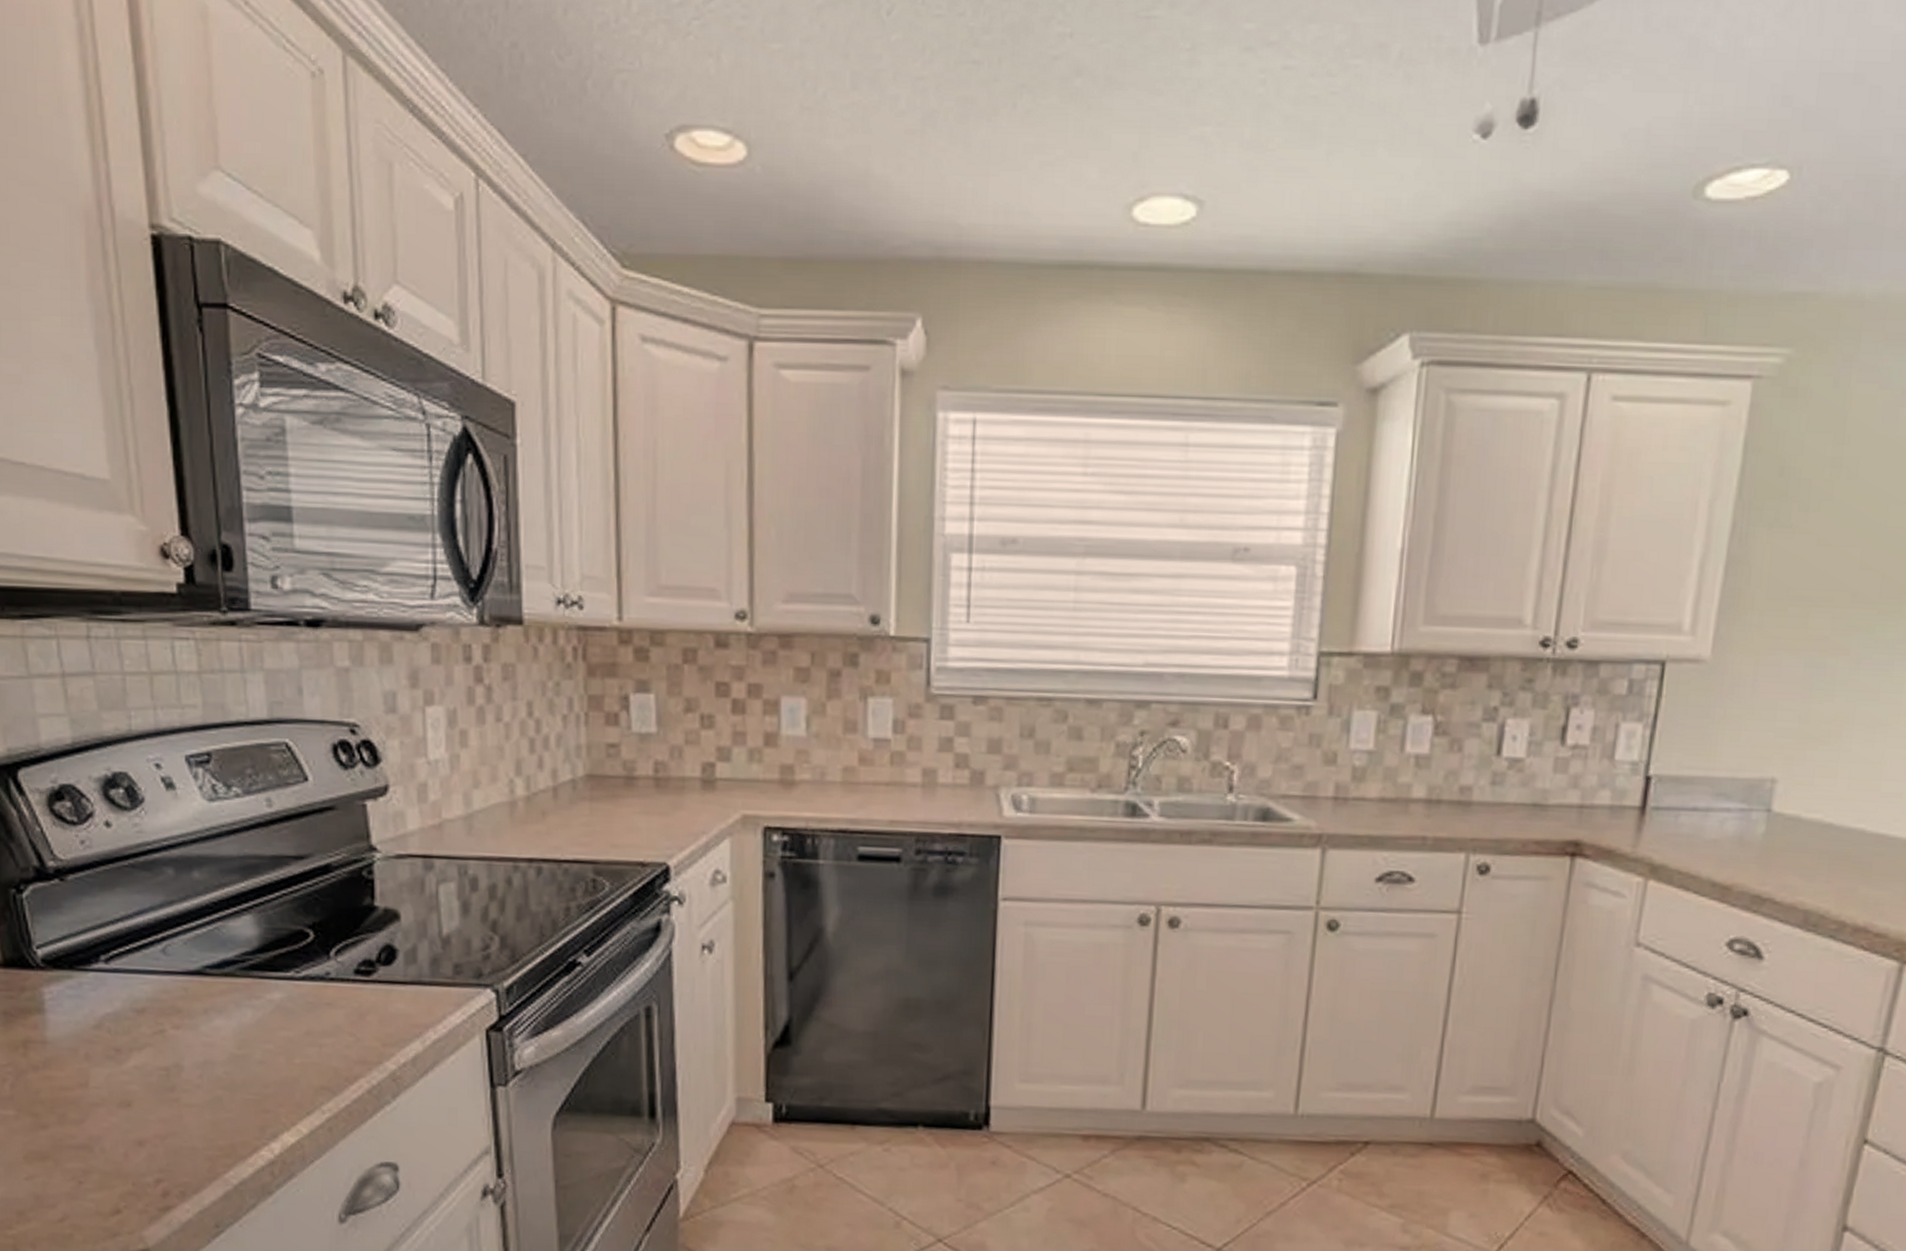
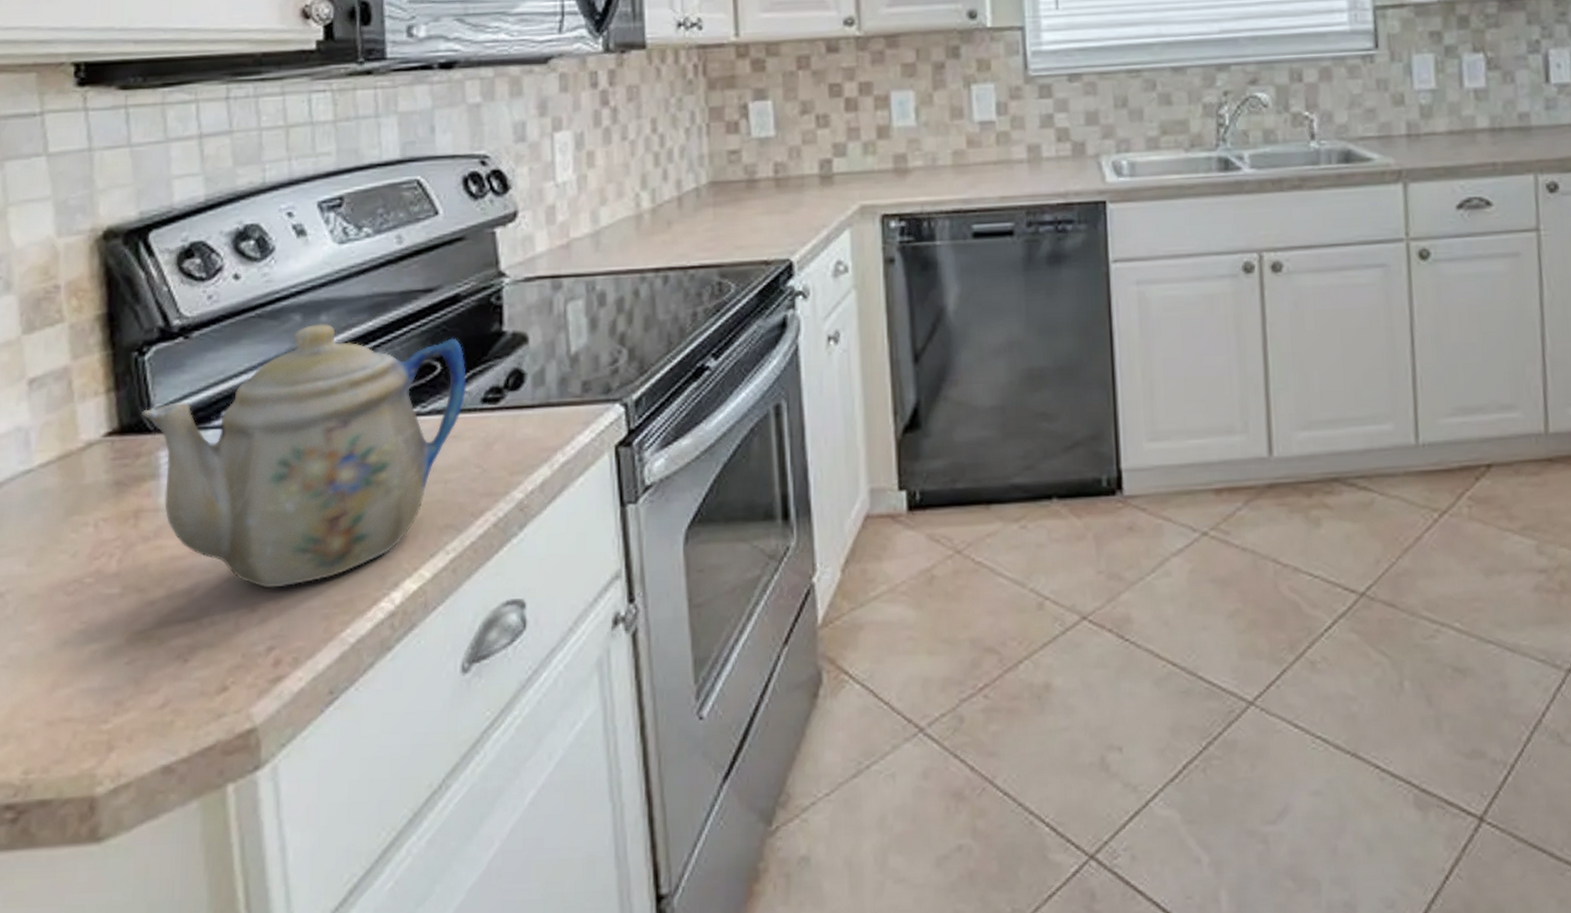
teapot: none [23,879,339,1127] -> present [142,323,466,588]

